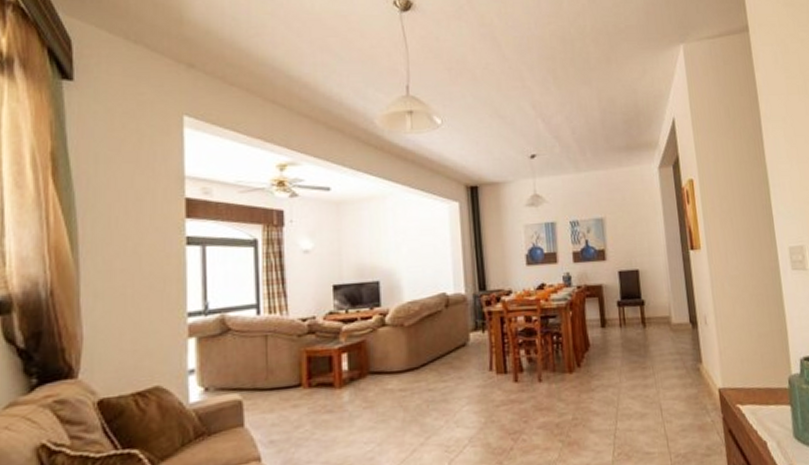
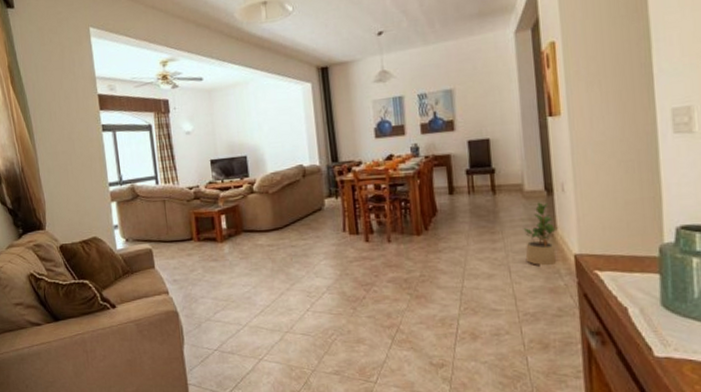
potted plant: none [673,335,704,402] -> present [524,202,559,266]

